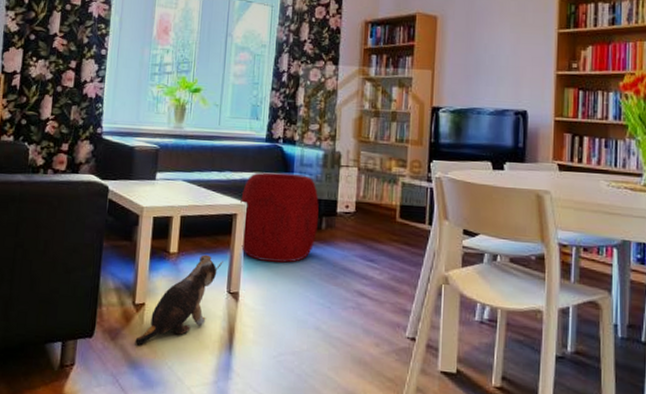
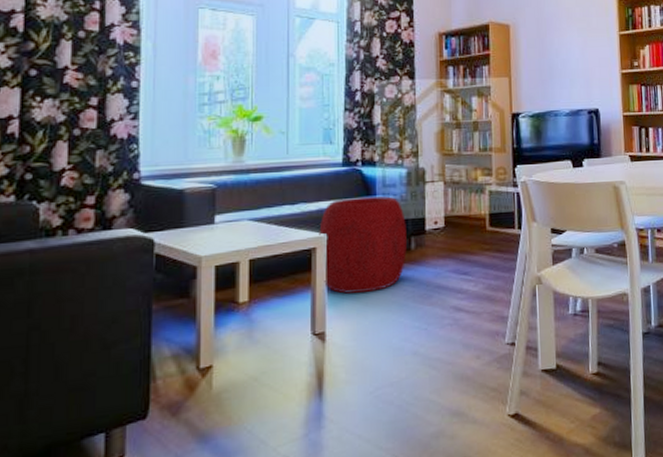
plush toy: present [135,254,223,346] -> none [203,297,304,416]

